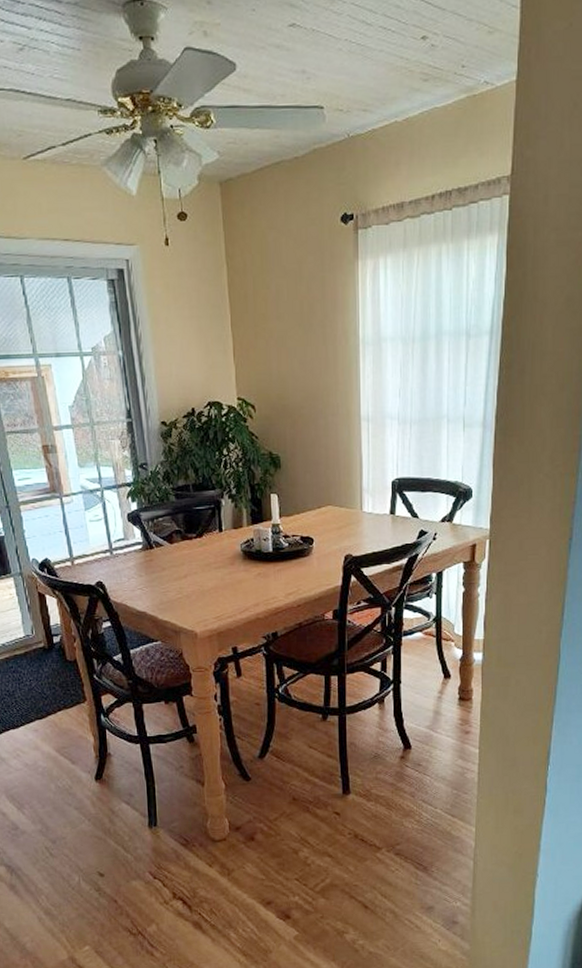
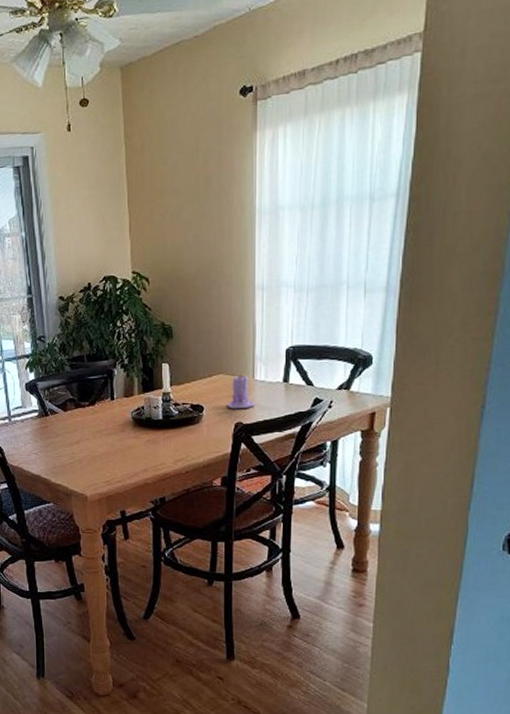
candle: none [336,504,364,542] -> present [227,372,255,410]

